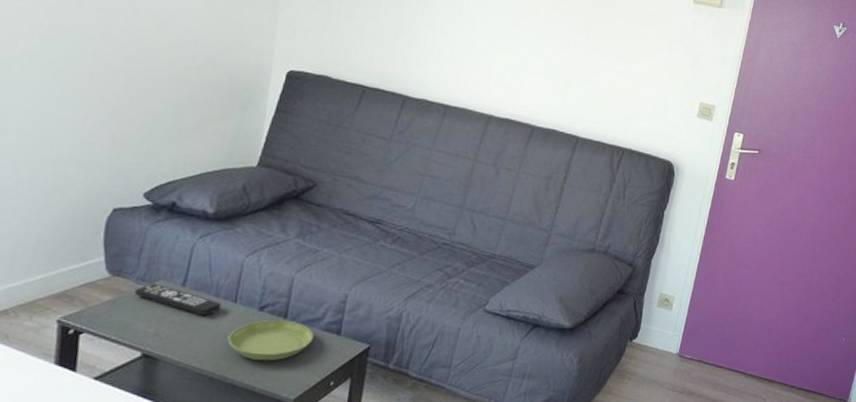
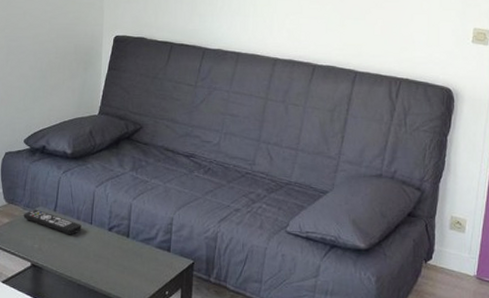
saucer: present [227,319,314,361] -> none [88,238,150,273]

